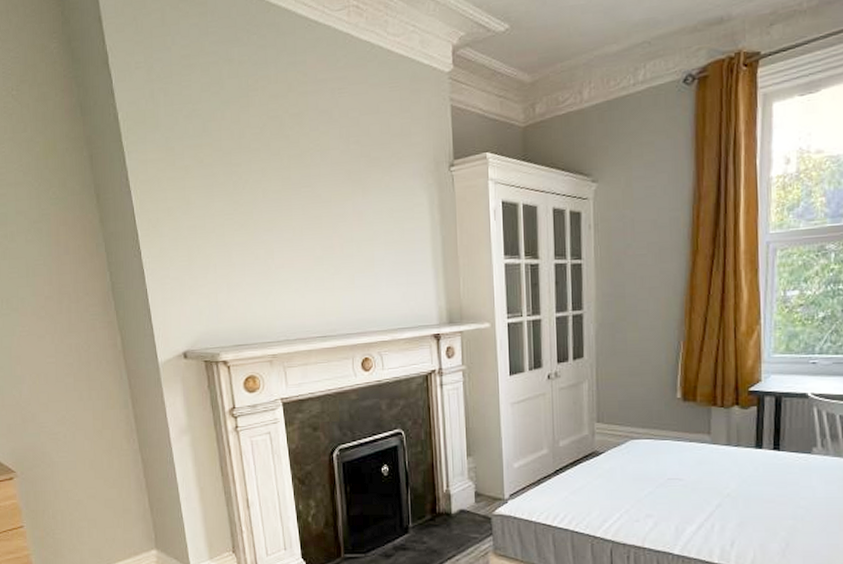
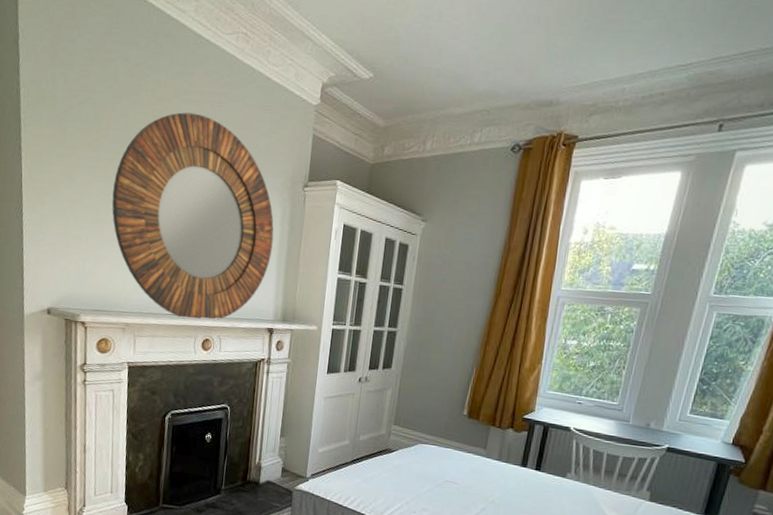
home mirror: none [235,105,425,339] -> present [111,112,274,321]

